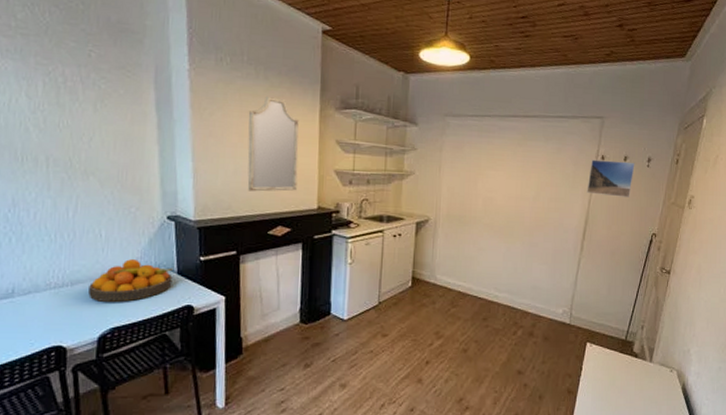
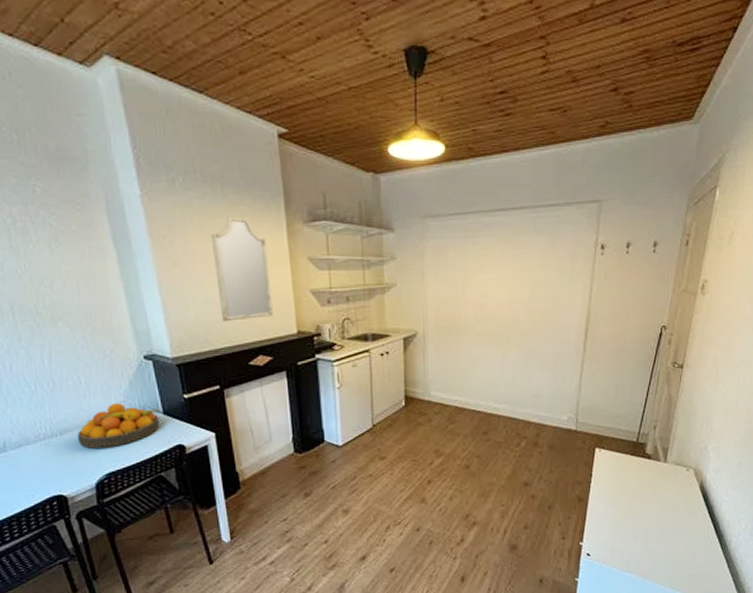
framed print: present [587,159,635,197] -> none [586,248,639,289]

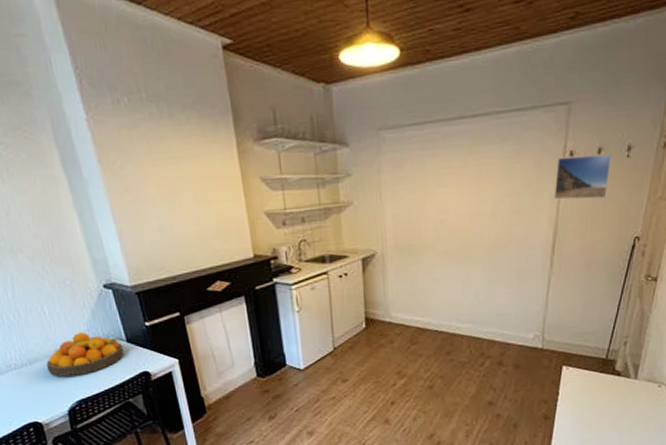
home mirror: present [210,215,273,322] -> none [160,136,228,248]
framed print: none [586,248,639,289] -> present [554,153,611,200]

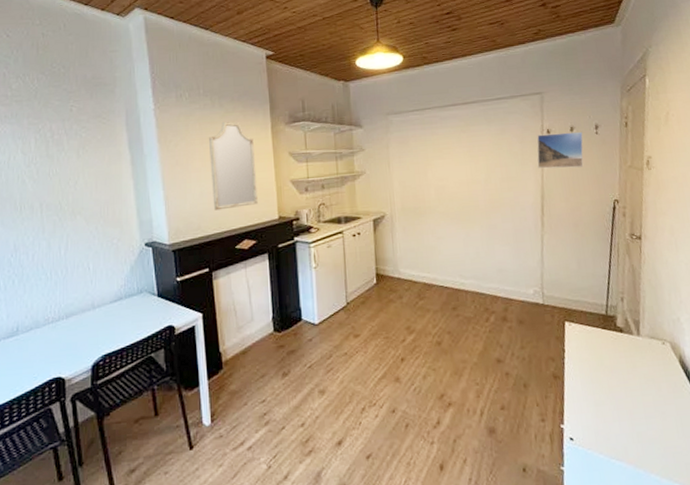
fruit bowl: present [46,332,125,377] -> none [81,287,154,331]
home mirror: none [160,136,228,248] -> present [208,121,258,211]

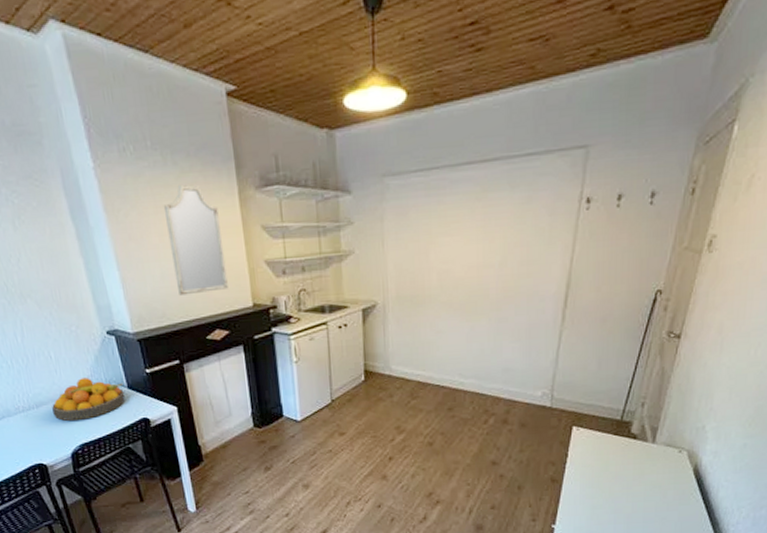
fruit bowl: none [81,287,154,331] -> present [52,378,126,421]
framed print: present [537,131,584,169] -> none [567,200,633,250]

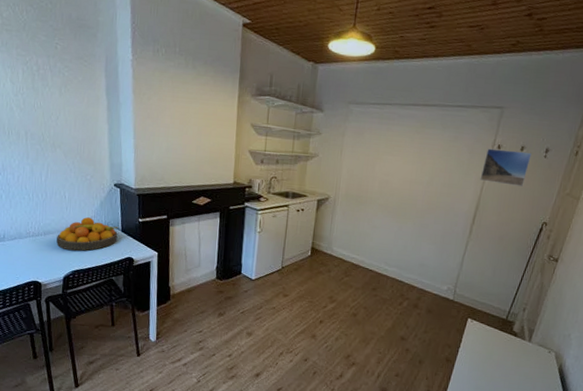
home mirror: present [163,184,228,296] -> none [177,83,220,167]
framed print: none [567,200,633,250] -> present [480,148,532,186]

